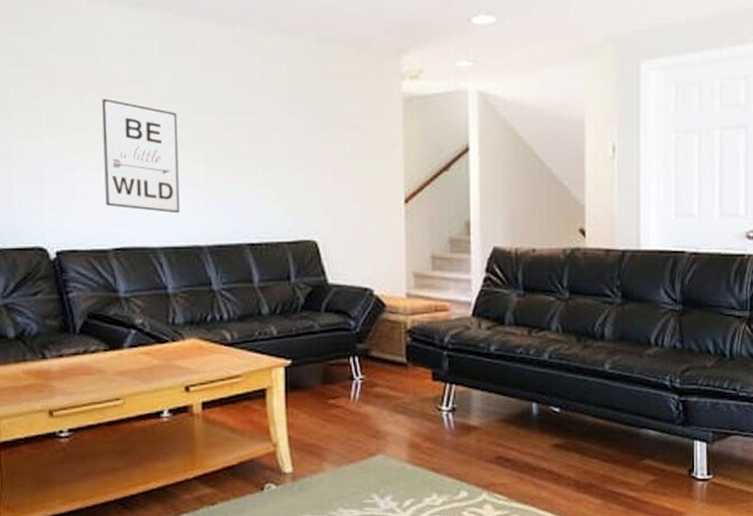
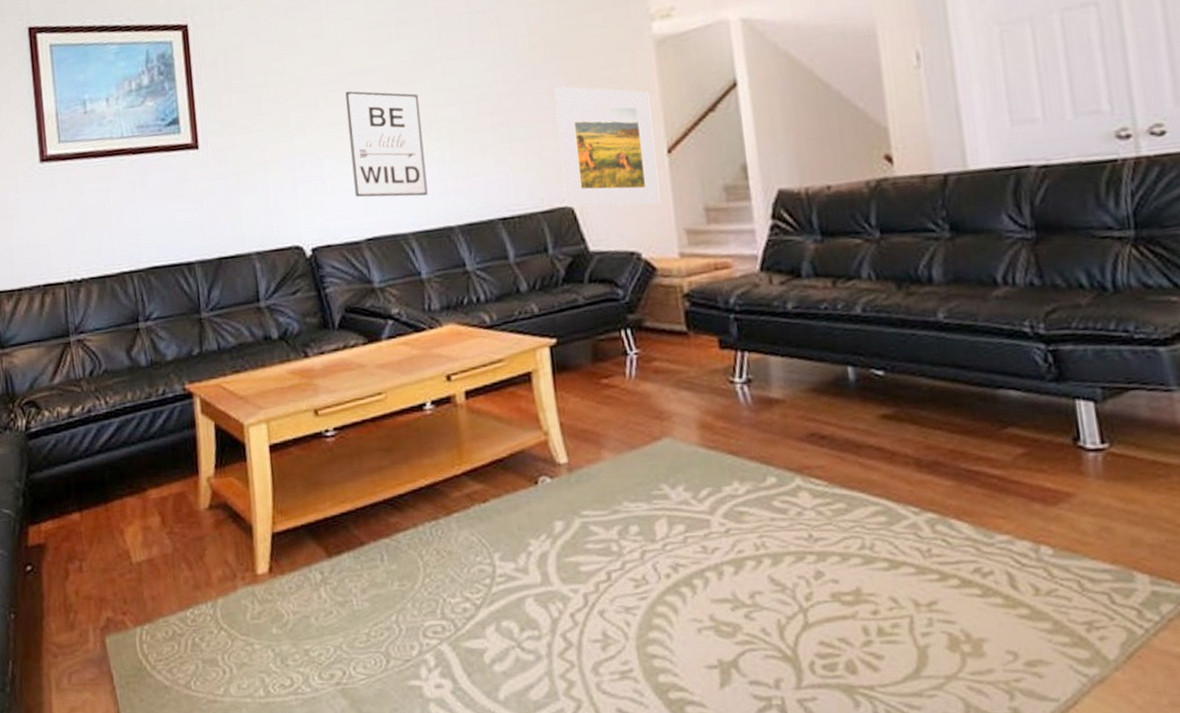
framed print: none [309,126,395,248] -> present [554,86,661,208]

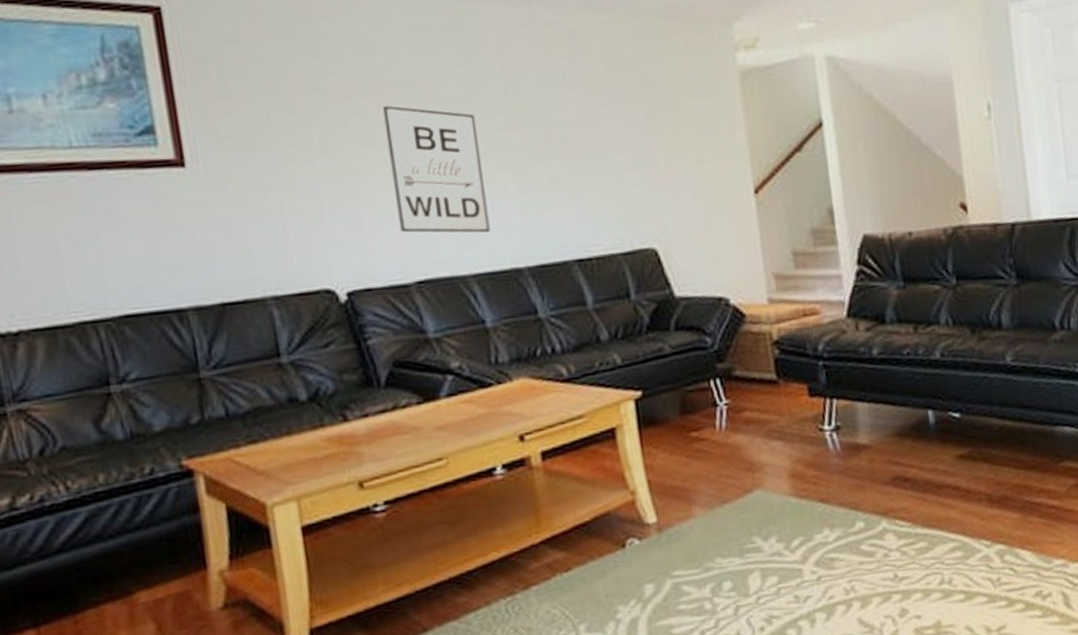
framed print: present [554,86,661,208] -> none [633,115,749,250]

